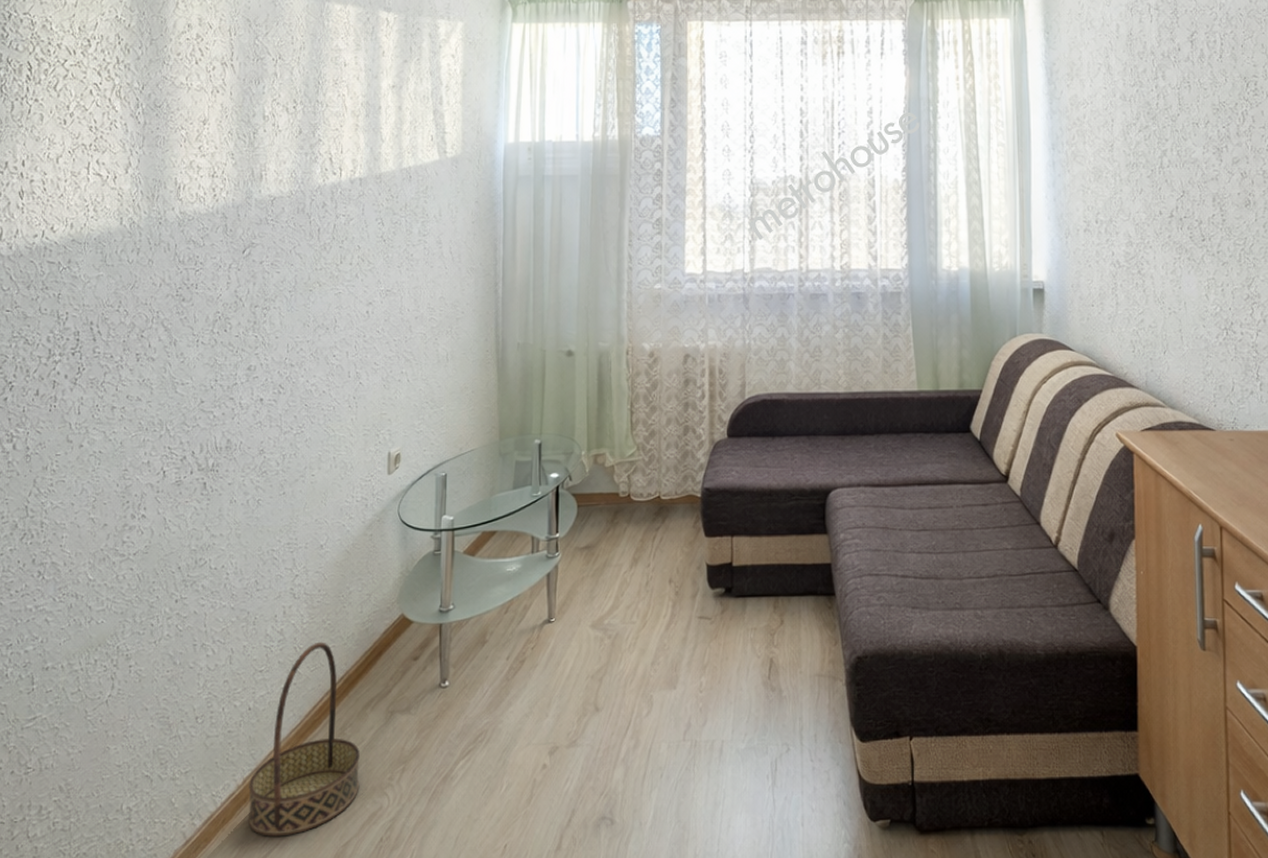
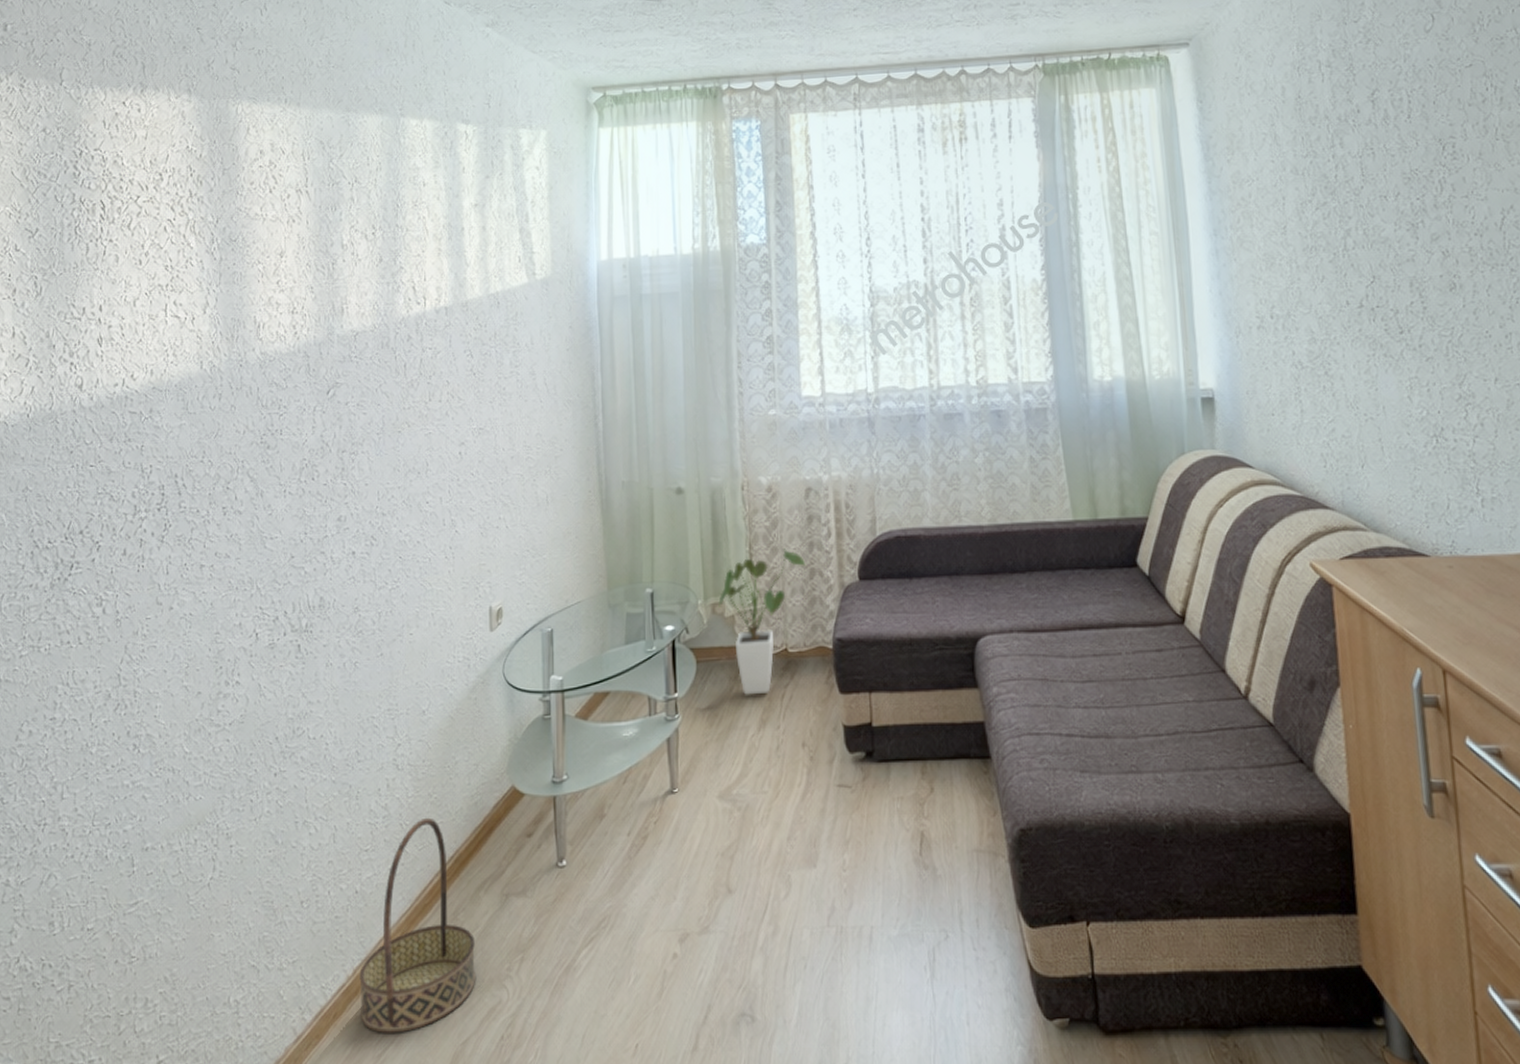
house plant: none [600,408,681,536] -> present [718,548,806,695]

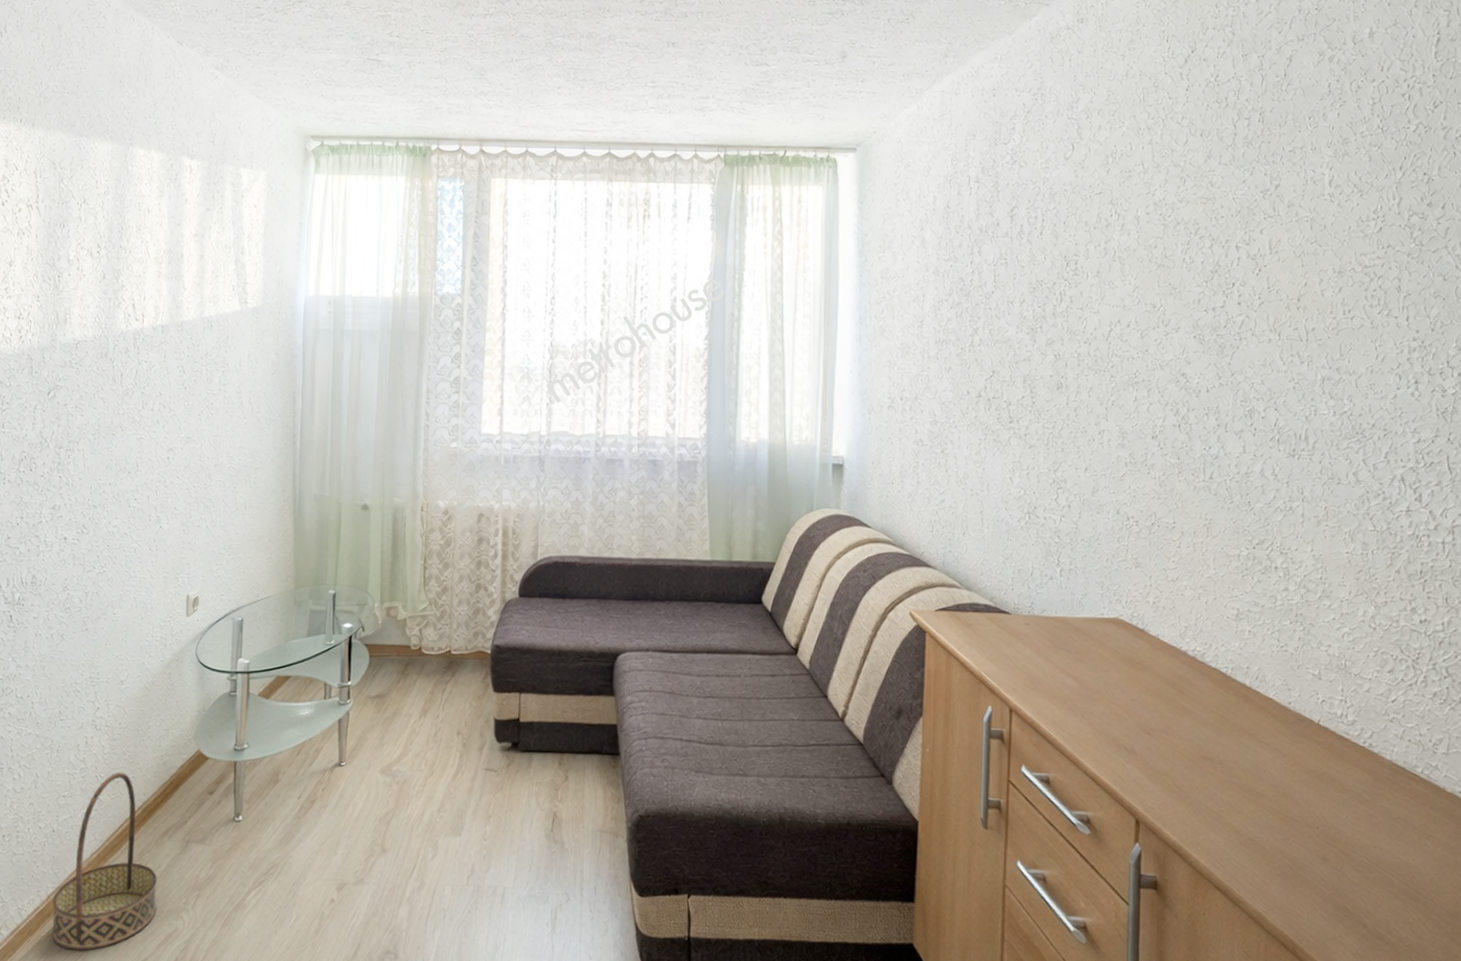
house plant: present [718,548,806,695] -> none [393,565,473,688]

